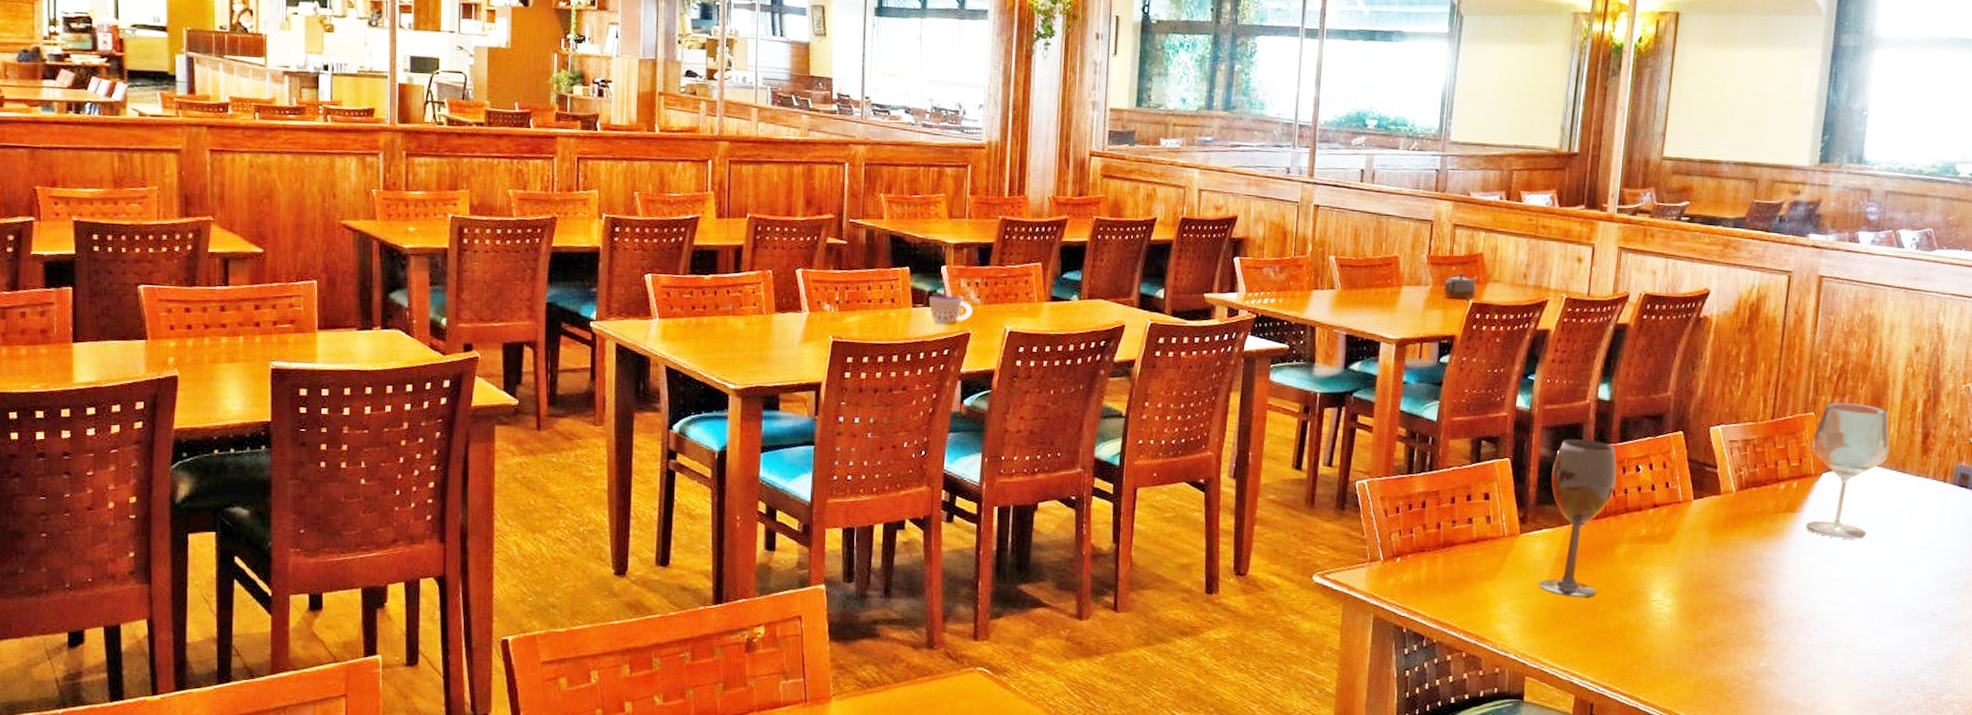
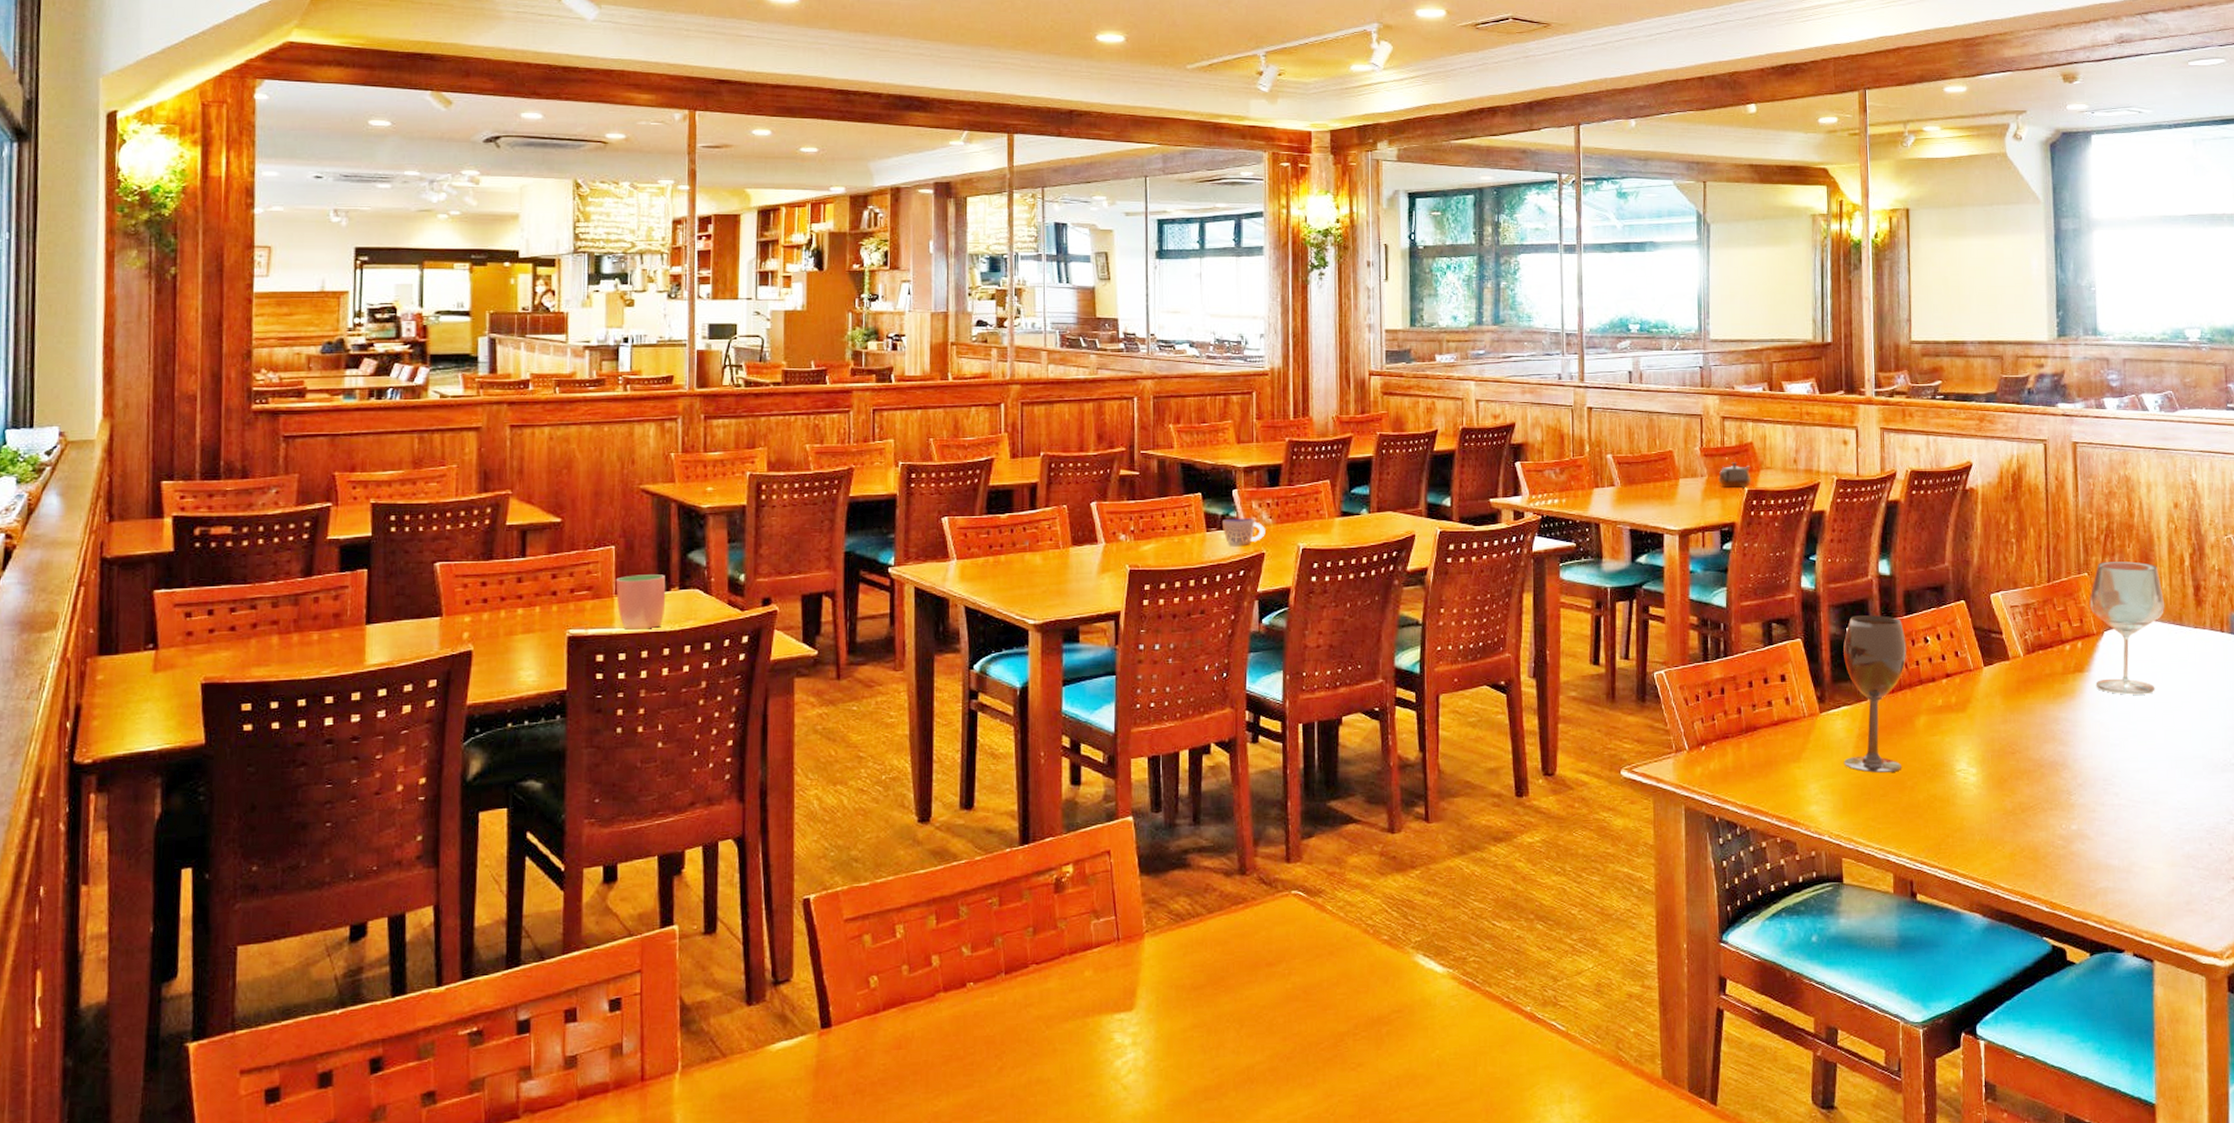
cup: none [318,311,368,367] -> present [615,574,666,630]

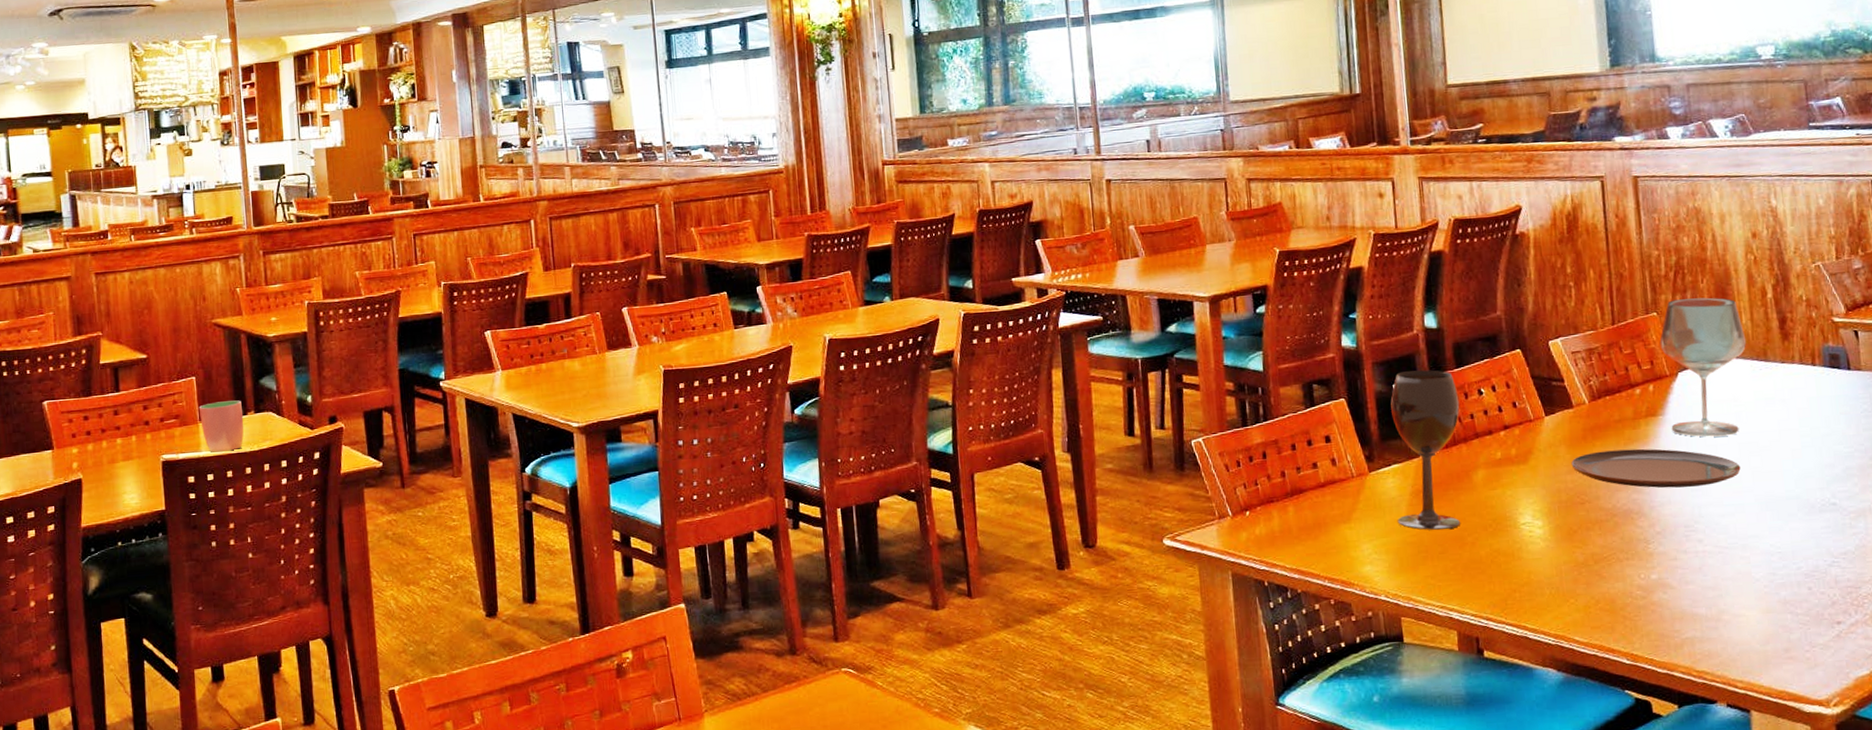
cup: present [1223,518,1265,547] -> none [749,313,792,342]
teapot: present [1718,462,1752,489] -> none [1247,224,1283,251]
plate: none [2005,702,2155,742] -> present [1571,448,1741,488]

